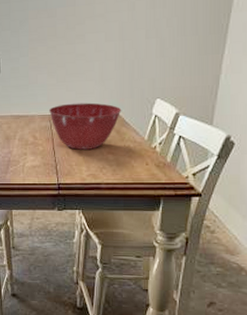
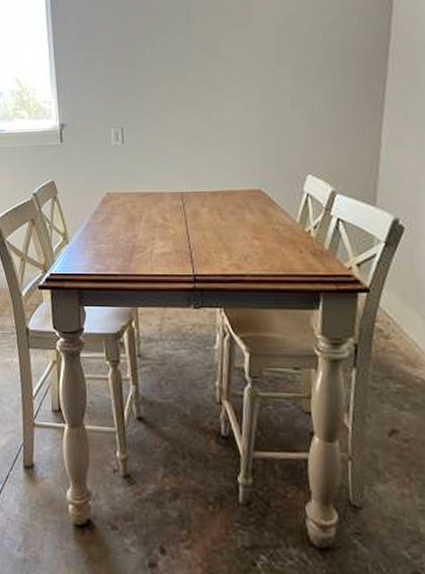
mixing bowl: present [49,102,122,150] -> none [181,178,267,234]

